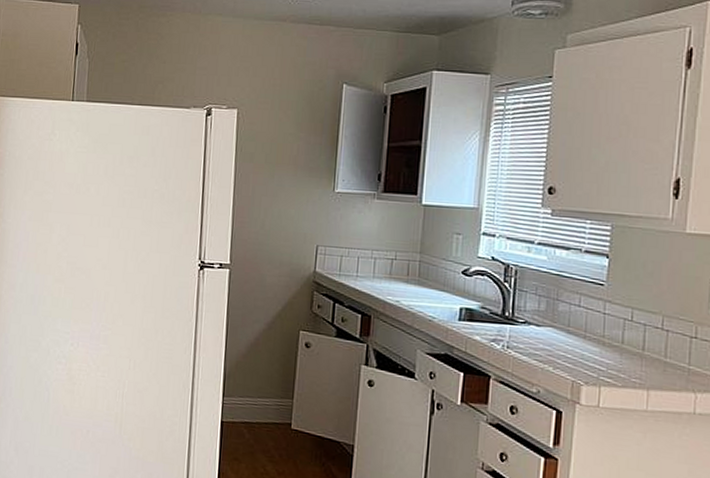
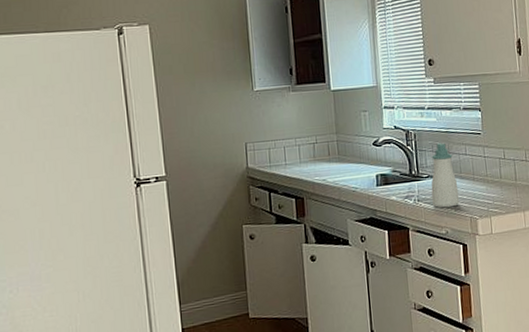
soap bottle: none [525,286,563,364] -> present [431,143,460,208]

